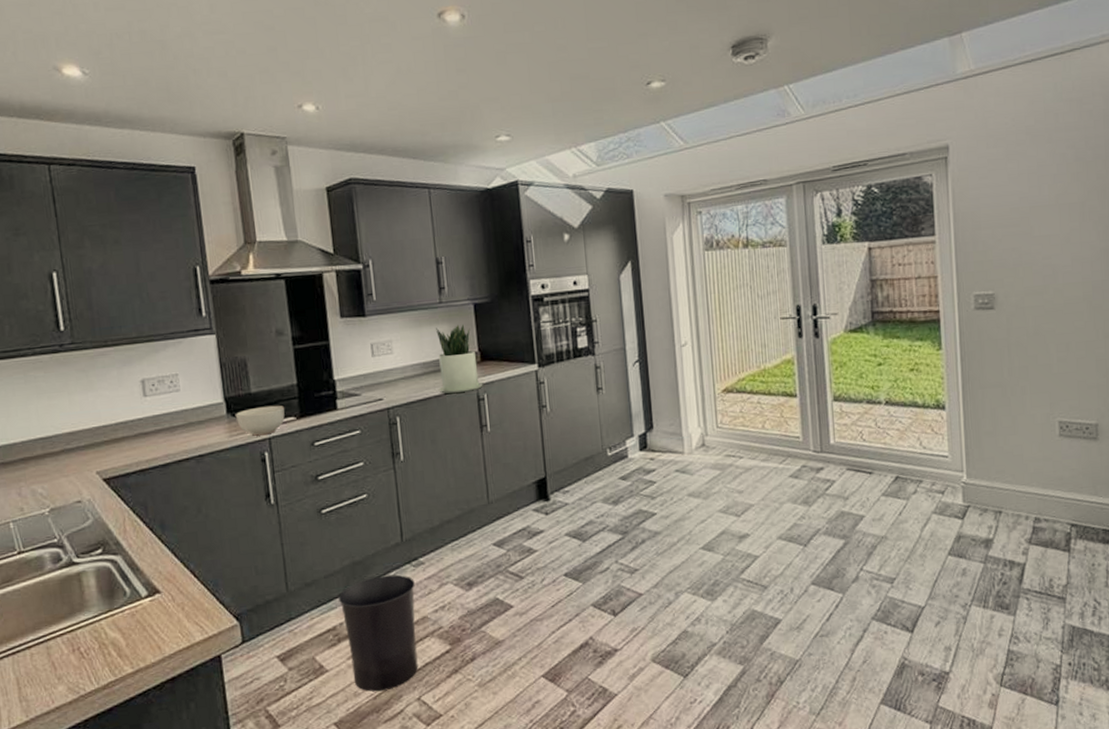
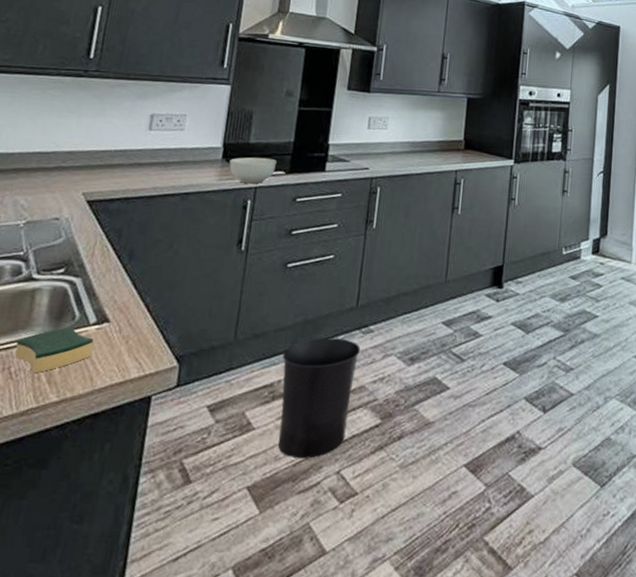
sponge: none [78,601,153,650] -> present [15,326,94,374]
planter: present [436,324,483,395] -> none [421,113,462,176]

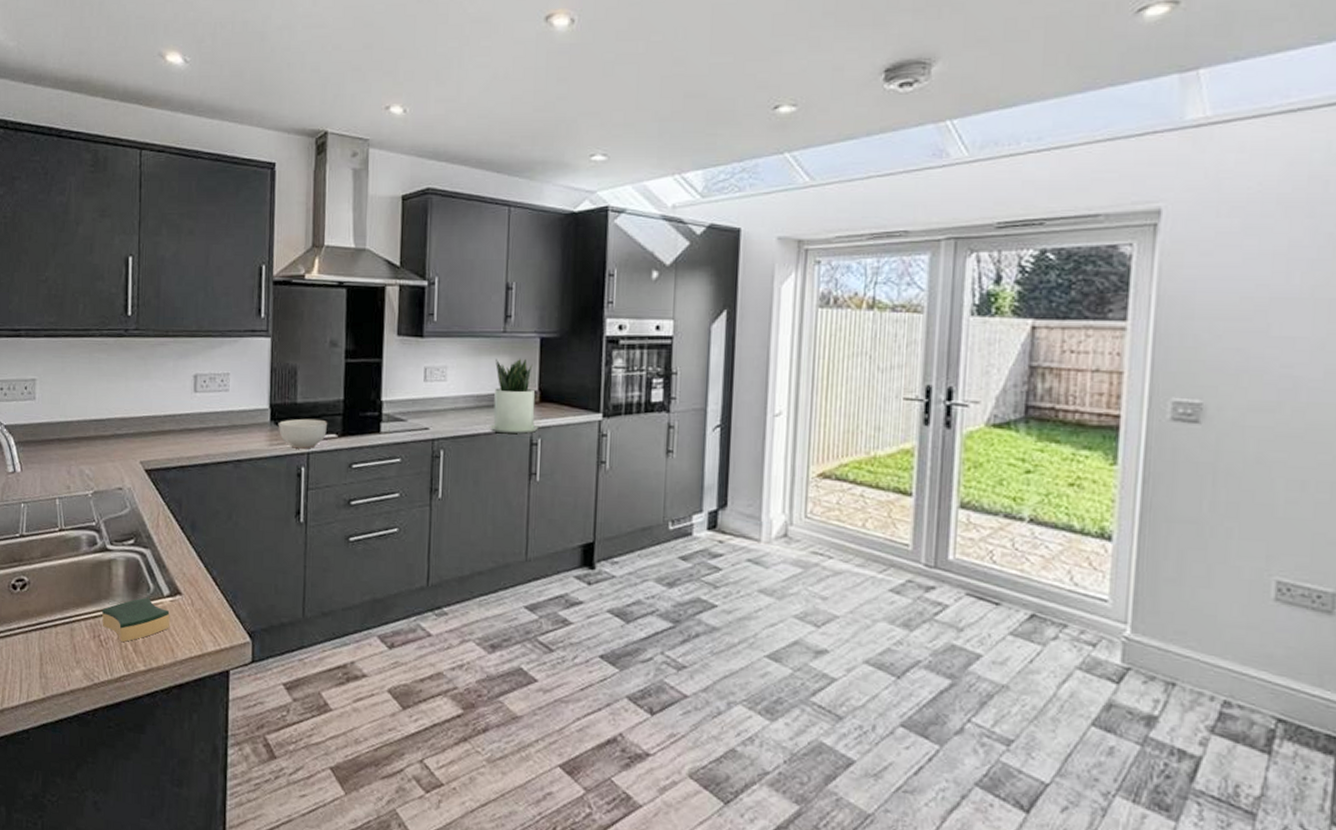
waste bin: present [277,337,361,458] -> none [353,618,435,744]
planter: none [421,113,462,176] -> present [489,358,539,435]

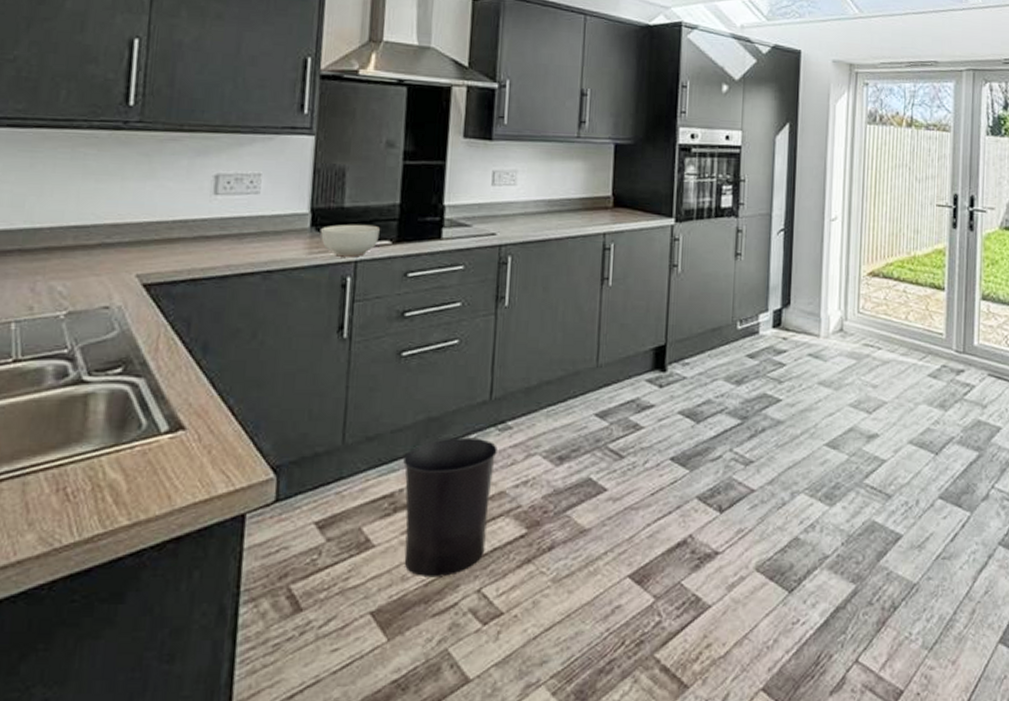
sponge: present [102,597,170,643] -> none [70,436,168,494]
waste bin: none [353,618,435,744] -> present [403,437,497,576]
planter: present [489,358,539,435] -> none [560,163,612,240]

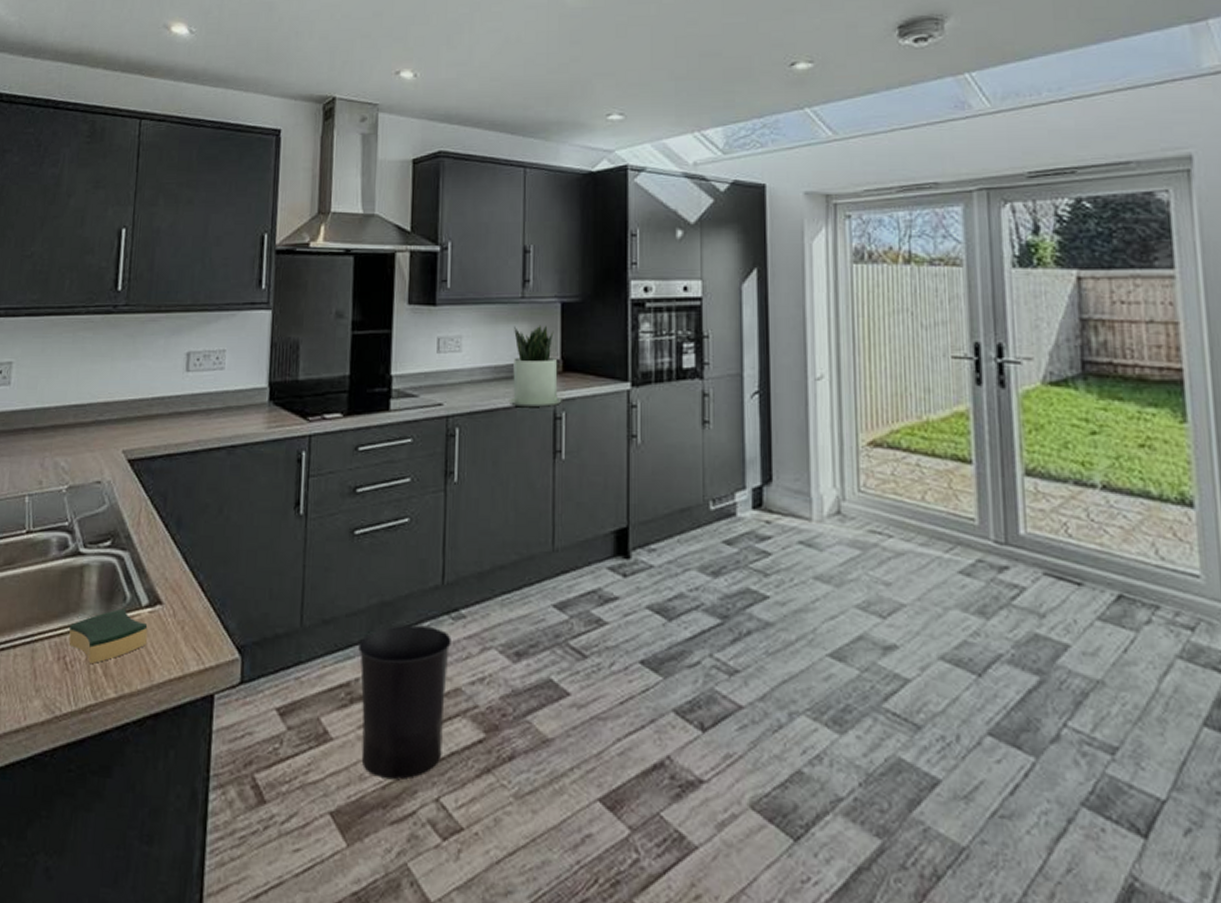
sponge: none [70,436,168,494] -> present [69,608,148,665]
bowl: present [320,224,381,257] -> none [277,397,333,431]
planter: none [560,163,612,240] -> present [508,325,562,408]

